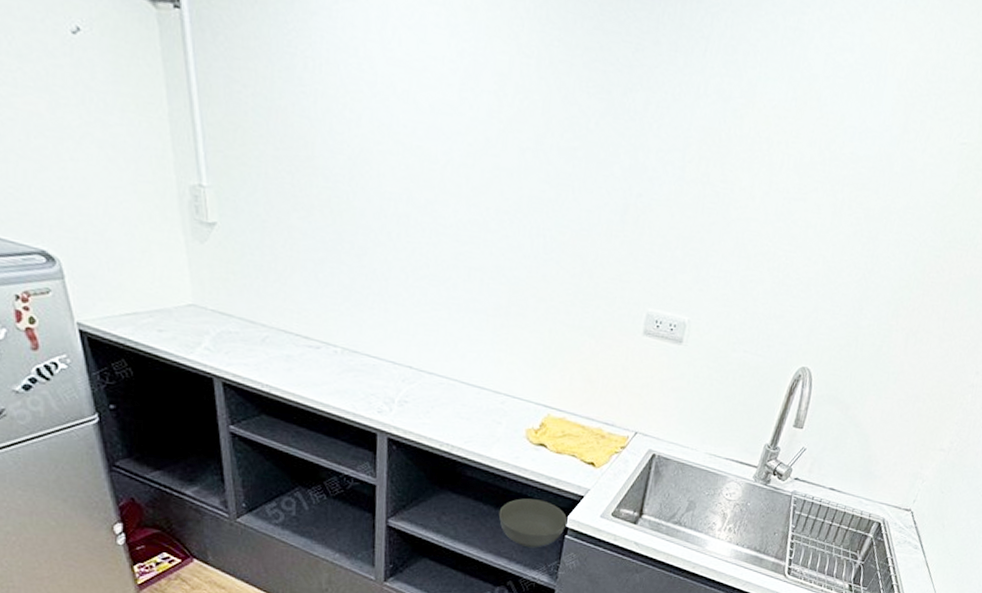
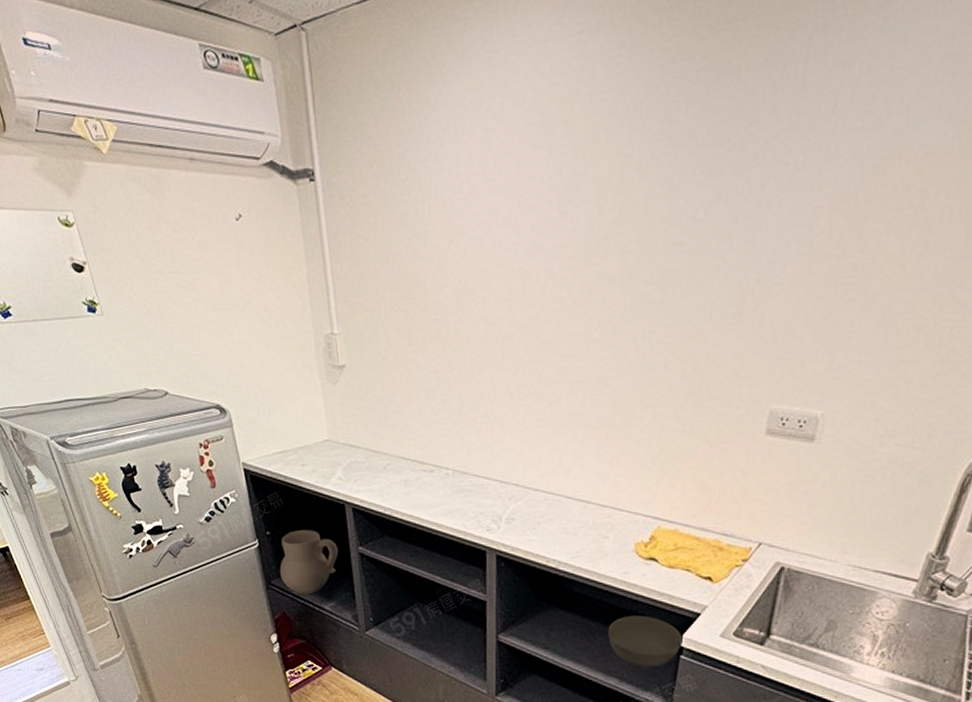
ceramic jug: none [126,404,203,478] -> present [279,529,338,595]

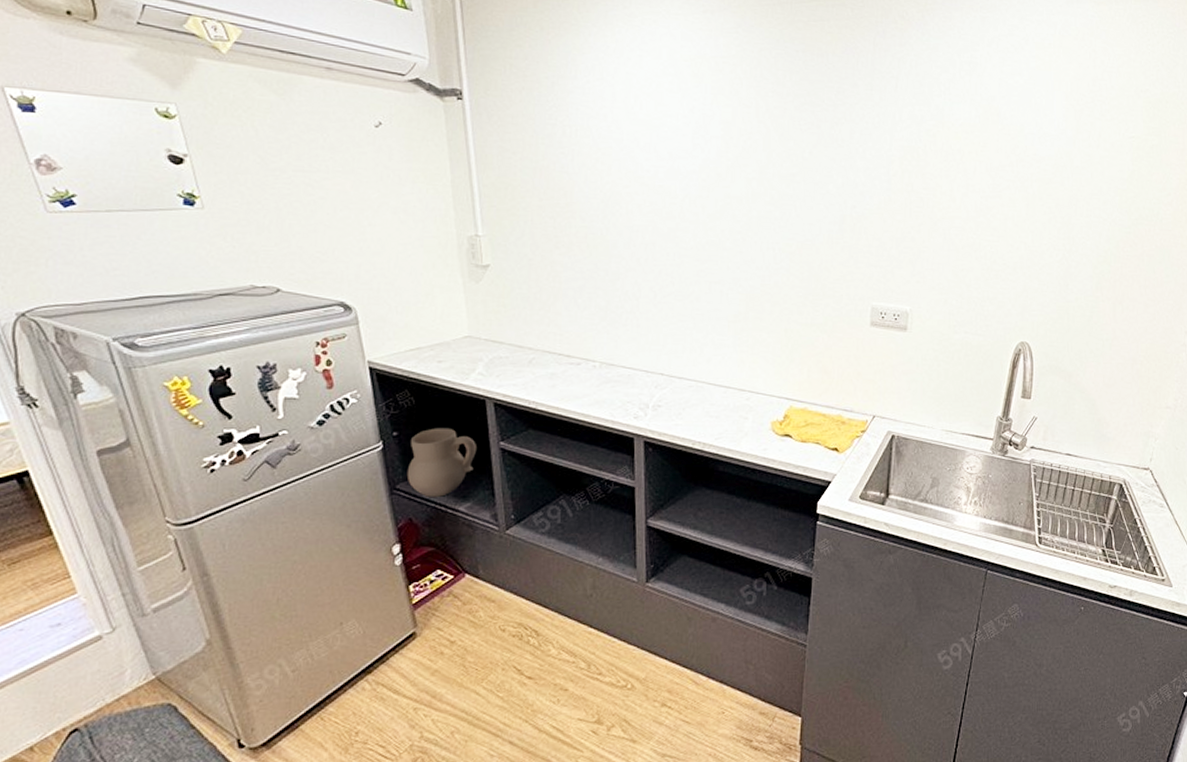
bowl: present [607,615,683,668] -> none [751,488,818,537]

